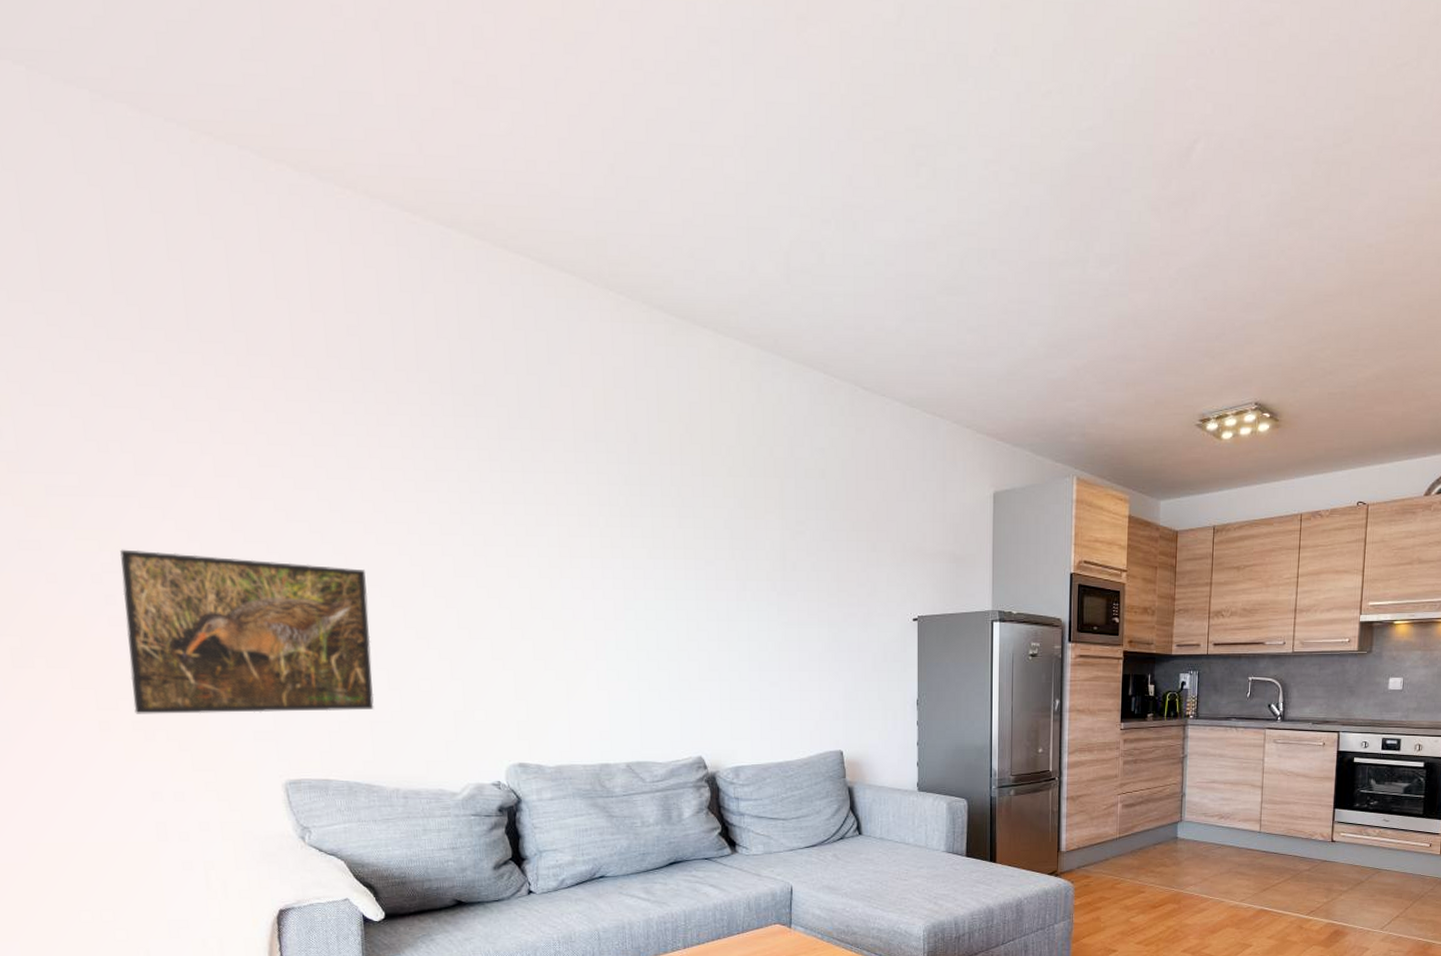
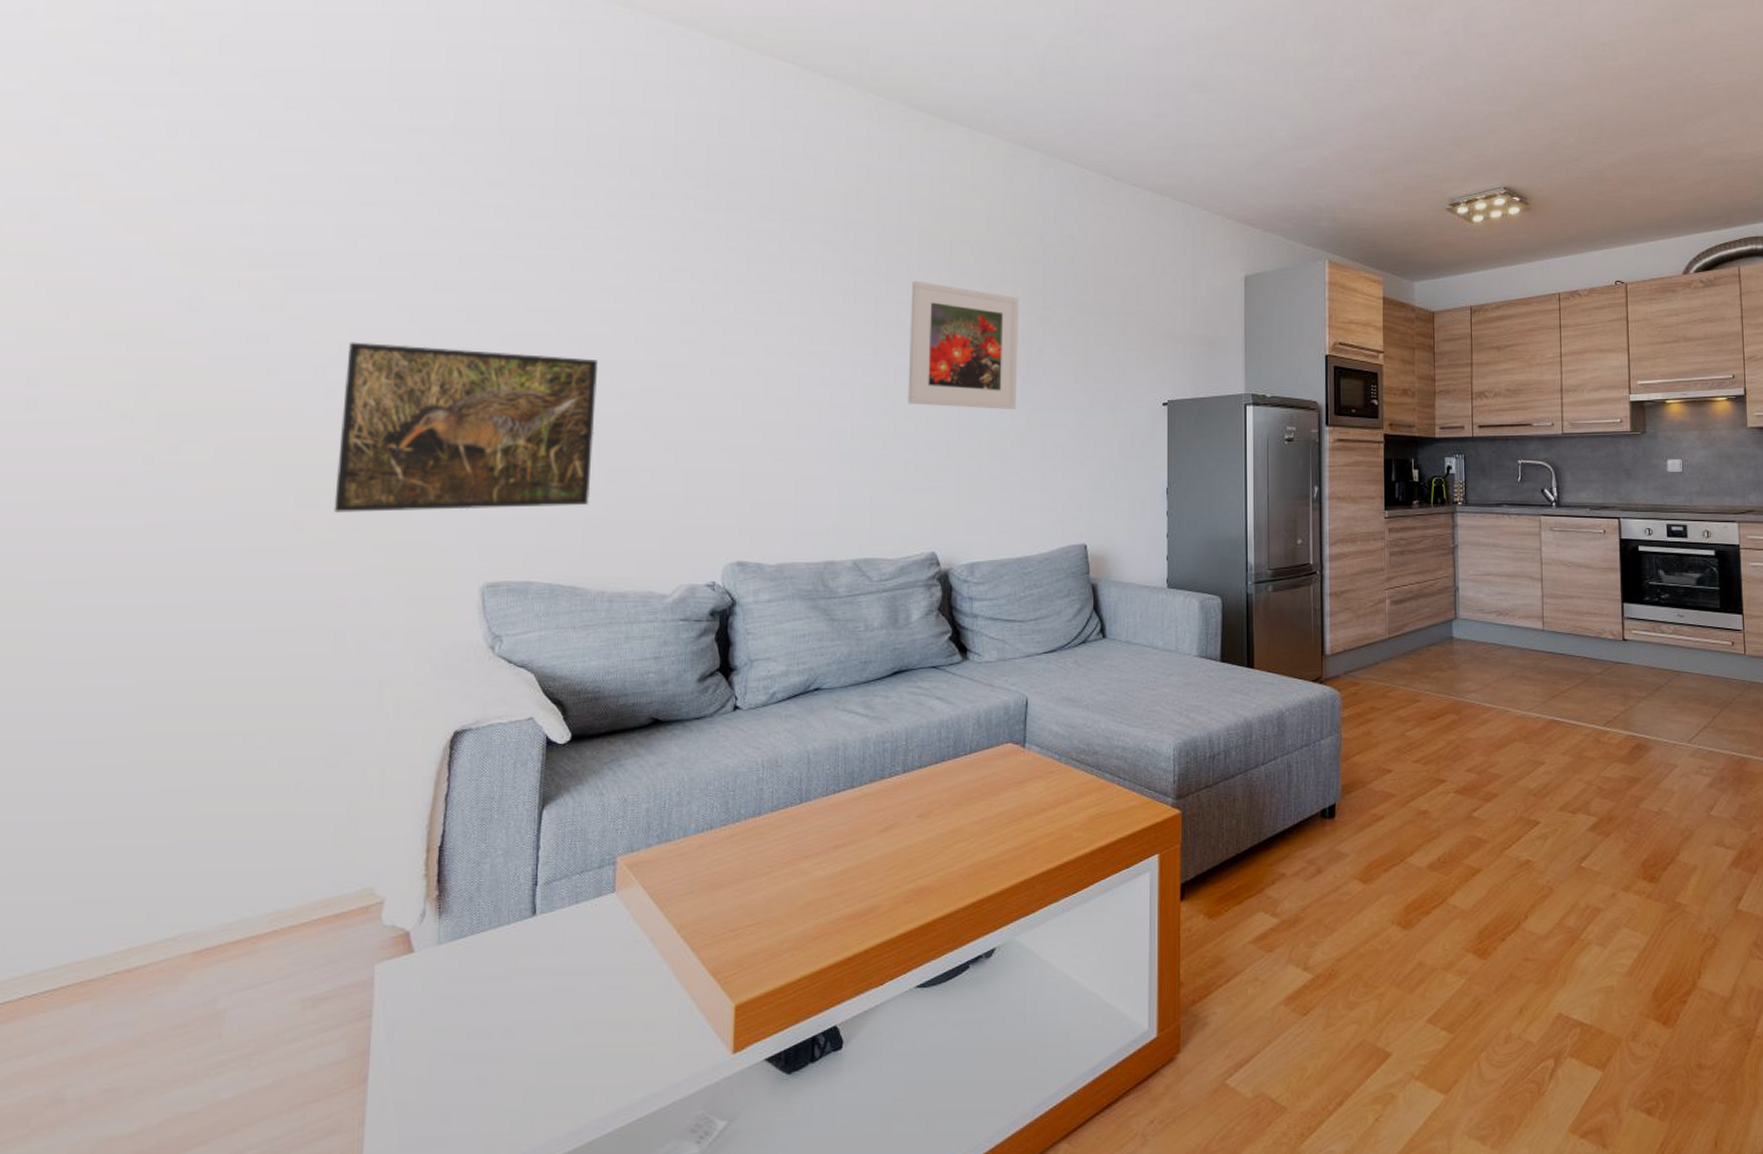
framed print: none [665,493,773,623] -> present [907,280,1018,409]

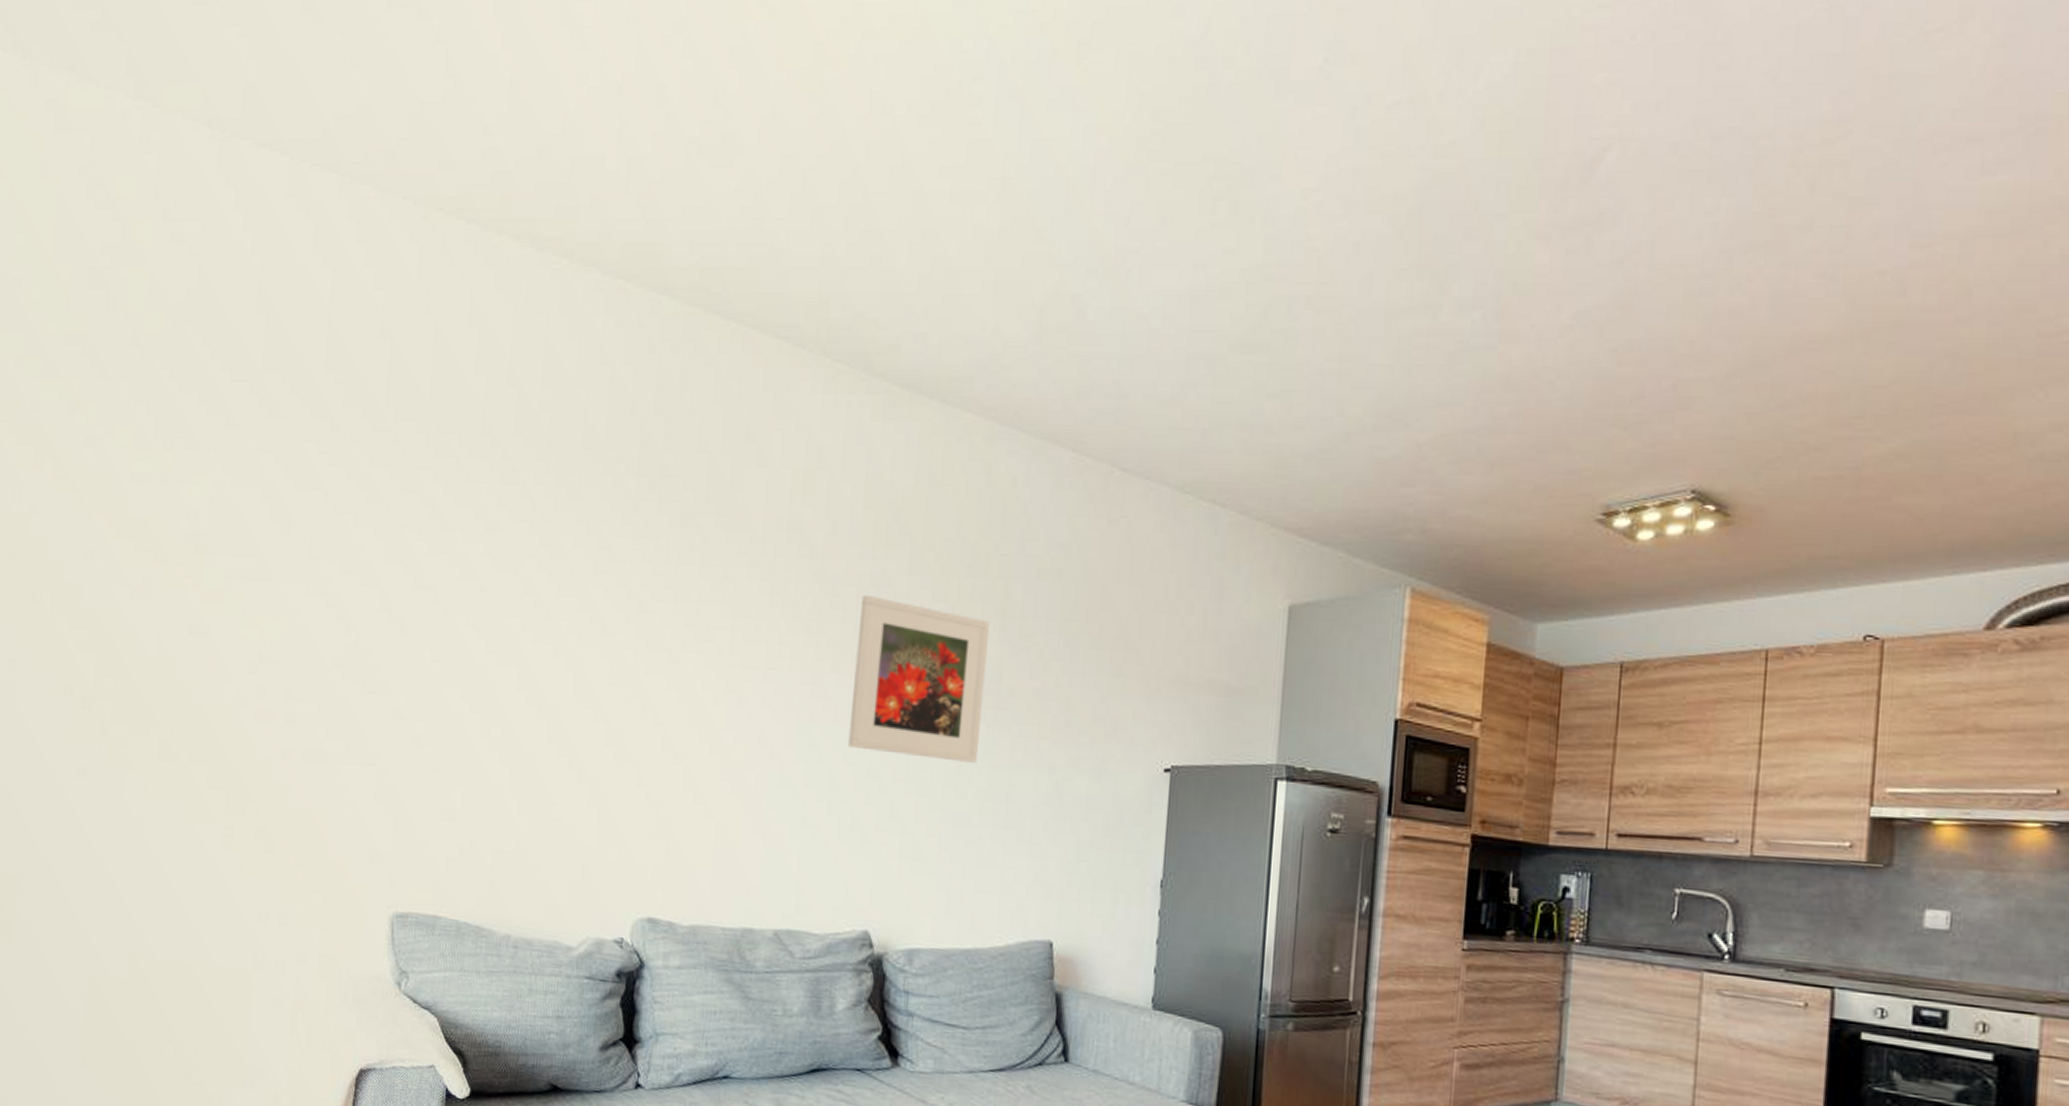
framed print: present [334,342,597,513] -> none [259,638,515,836]

